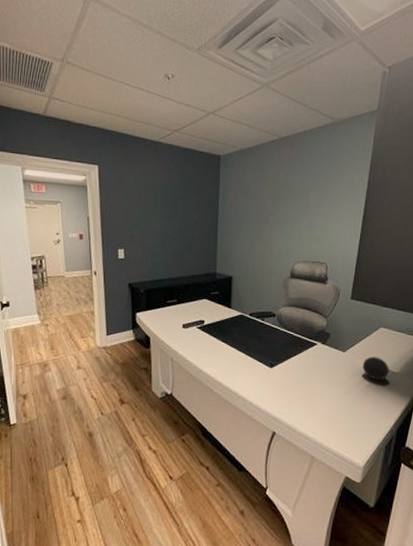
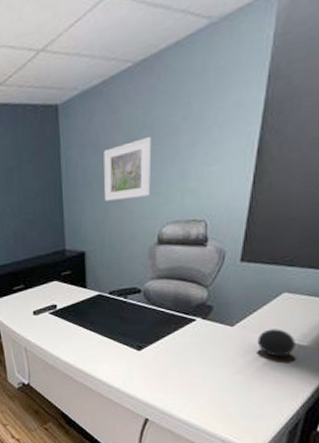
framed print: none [251,193,290,238] -> present [103,137,152,201]

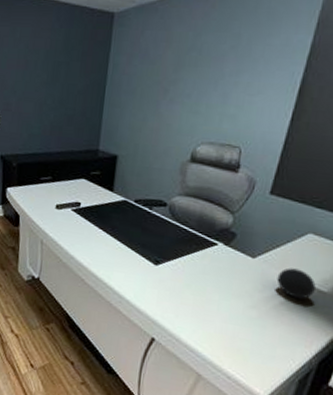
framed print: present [103,137,152,201] -> none [144,58,199,113]

